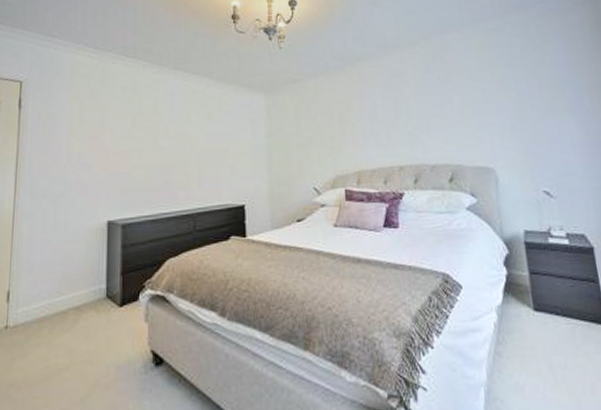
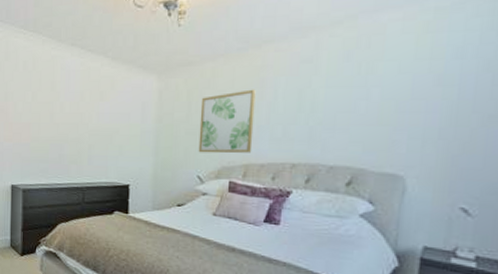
wall art: none [308,101,362,165] -> present [198,89,256,154]

